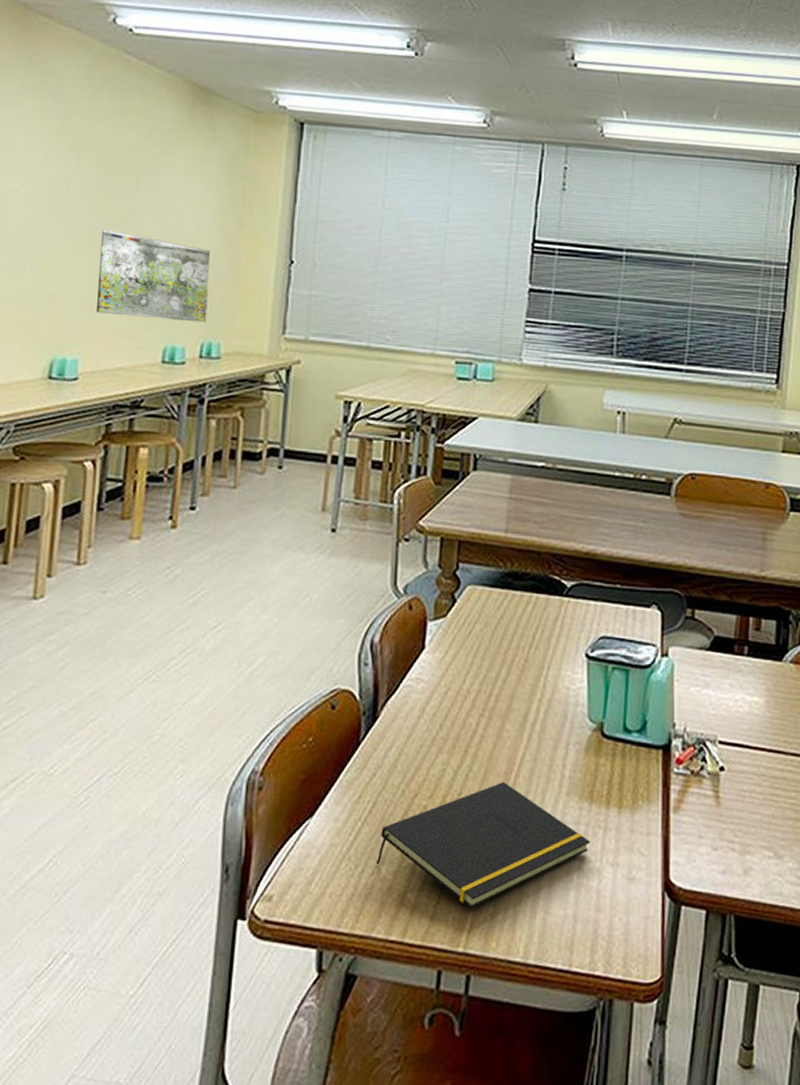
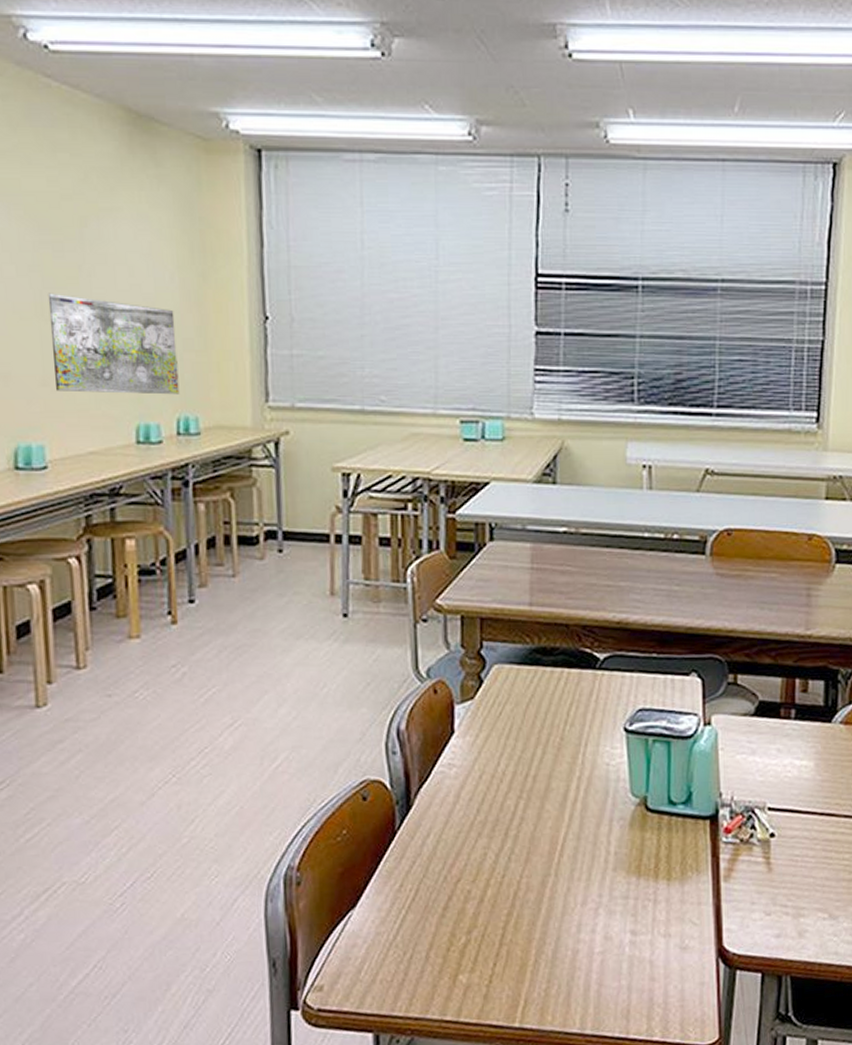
notepad: present [376,781,591,909] -> none [424,861,641,986]

